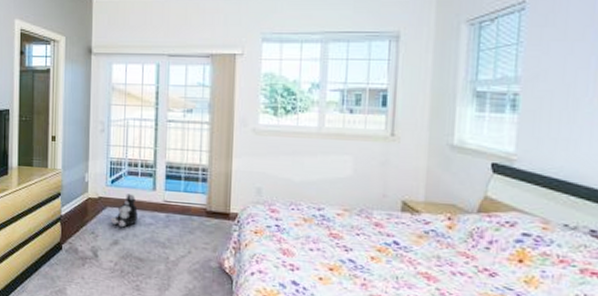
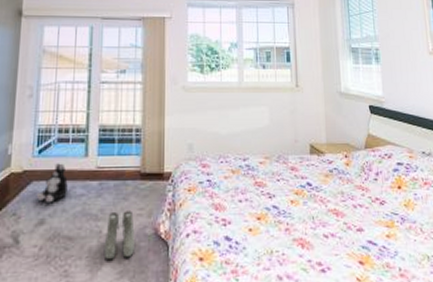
boots: none [170,243,200,285] -> present [103,210,135,261]

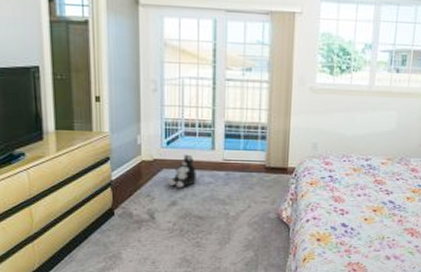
boots: present [103,210,135,261] -> none [231,198,259,236]

